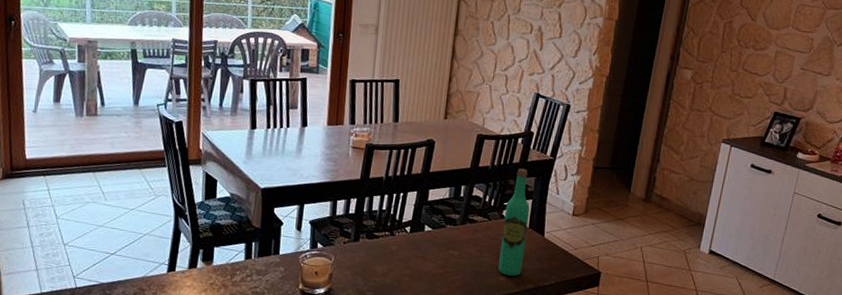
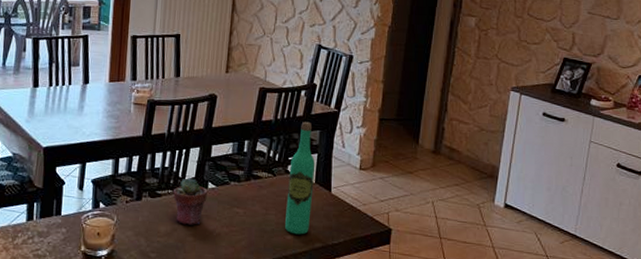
potted succulent: none [390,221,424,266] -> present [173,178,208,225]

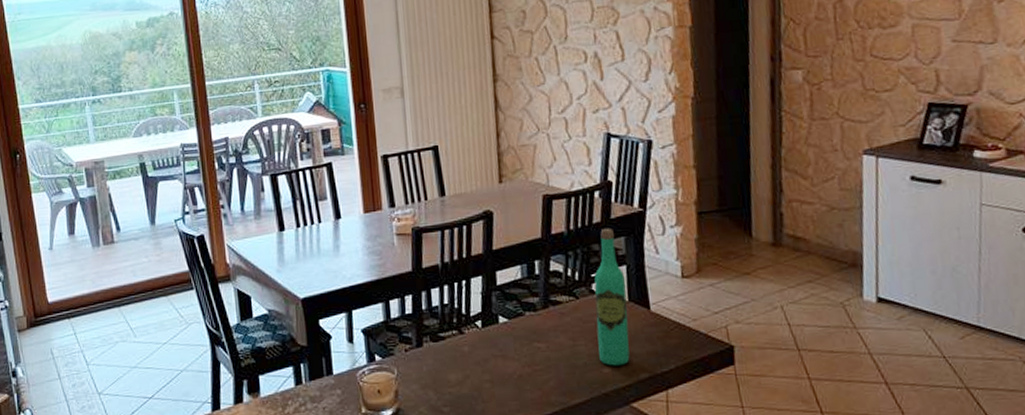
potted succulent: present [173,178,208,225] -> none [459,313,500,370]

